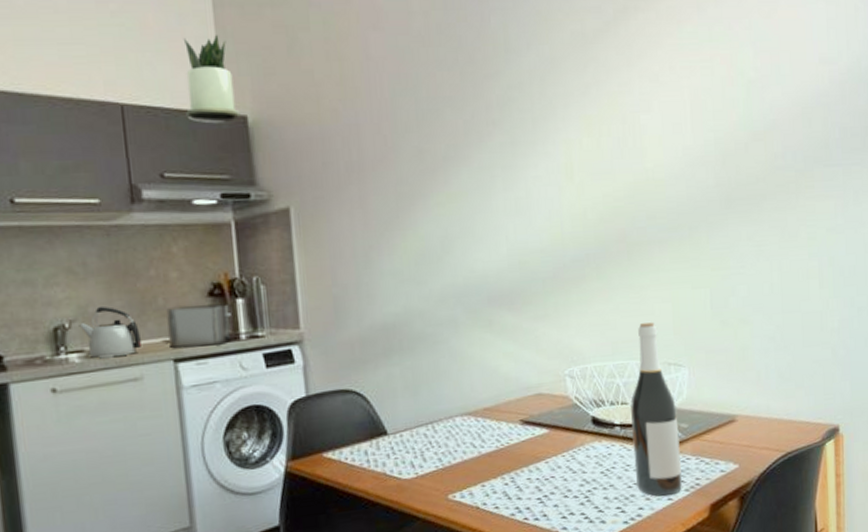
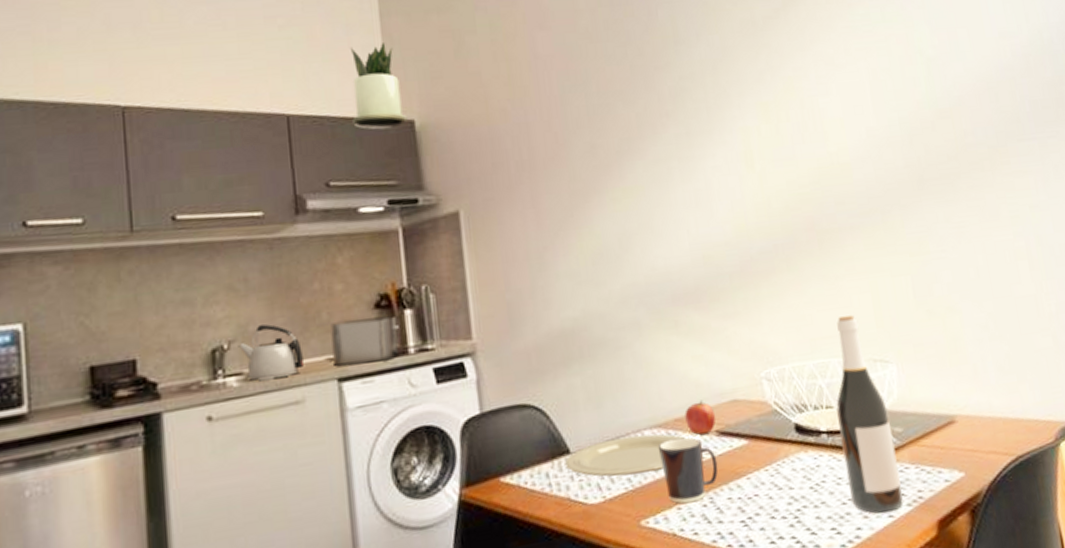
plate: none [382,420,493,457] -> present [565,434,686,478]
mug: none [467,424,521,482] -> present [657,437,718,504]
fruit: none [493,392,522,423] -> present [684,400,717,435]

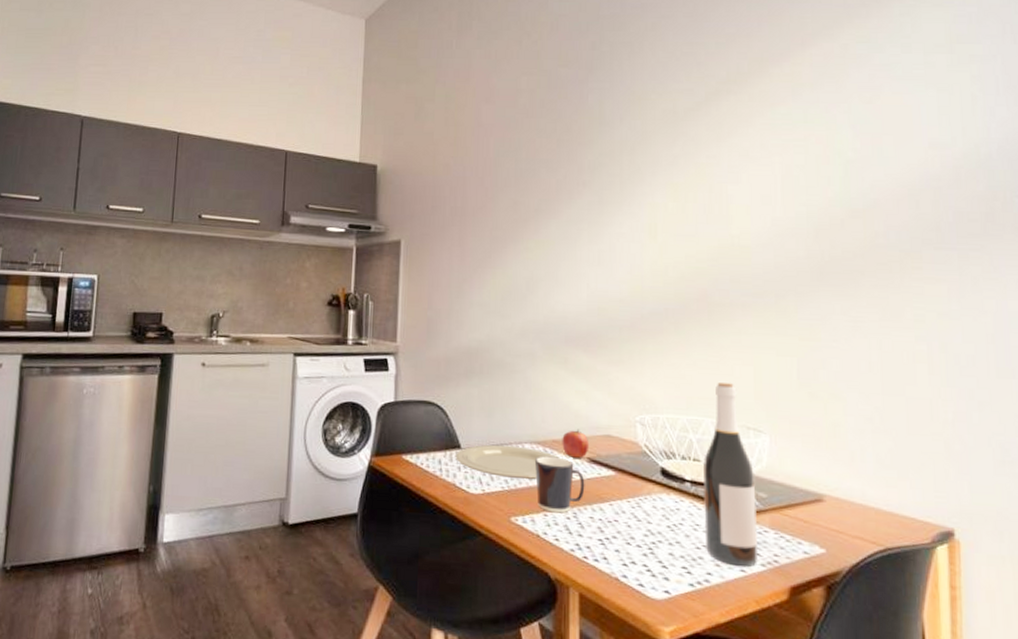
kettle: present [238,323,303,382] -> none [229,302,272,346]
toaster: present [330,315,400,367] -> none [291,310,343,348]
planter: present [349,43,408,130] -> none [330,103,372,170]

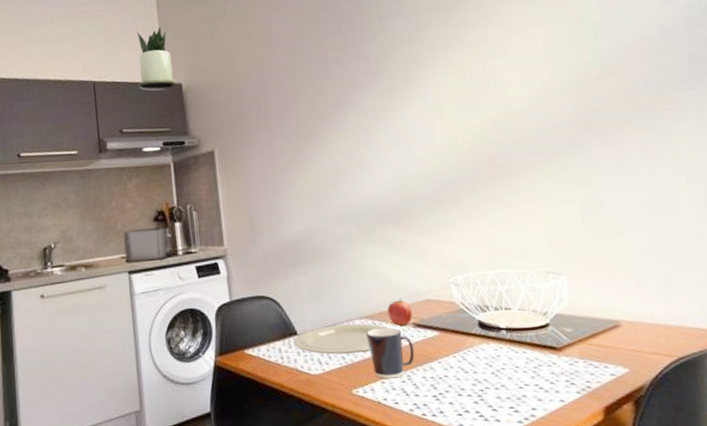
toaster: none [291,310,343,348] -> present [123,227,172,263]
planter: none [330,103,372,170] -> present [136,27,177,91]
wine bottle: present [702,383,757,568] -> none [514,235,573,398]

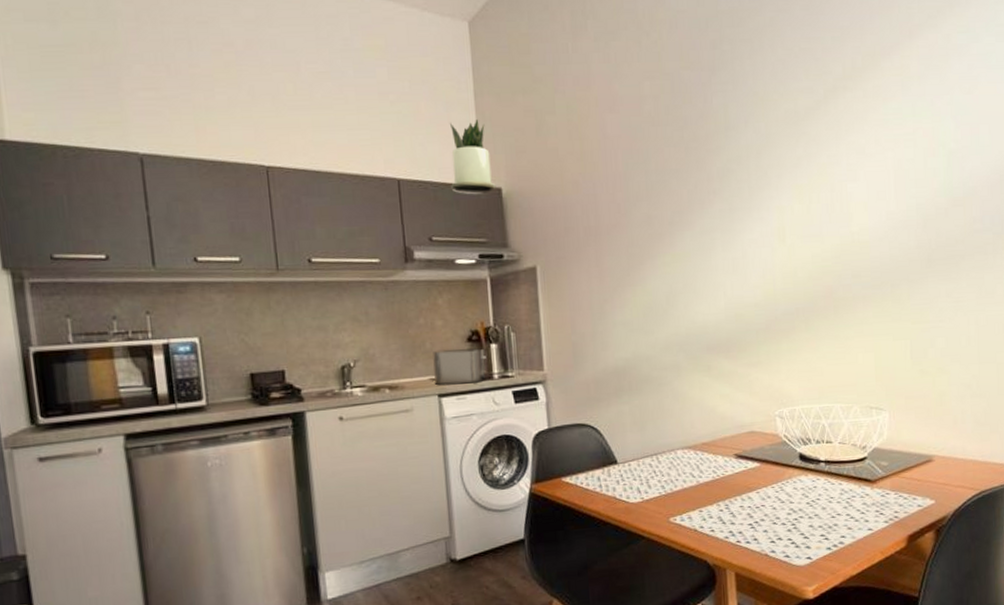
plate: present [293,323,389,356] -> none [613,453,710,485]
mug: present [365,327,415,379] -> none [687,457,734,508]
fruit: present [387,298,413,326] -> none [710,429,736,456]

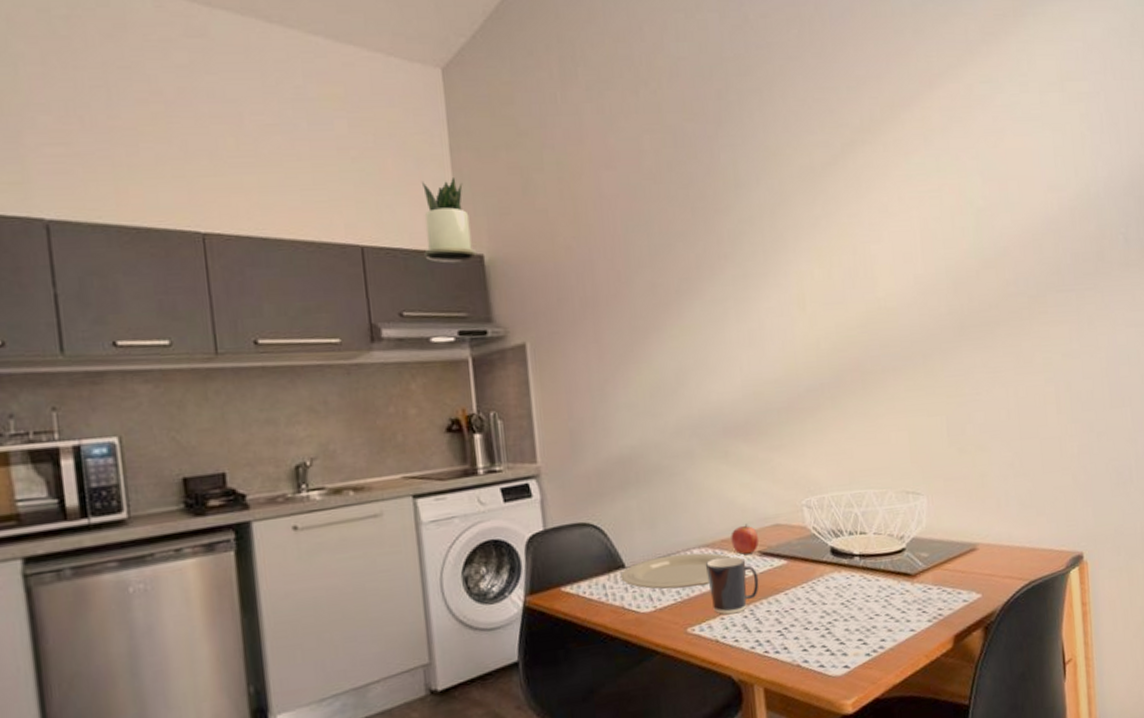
toaster: present [433,348,486,386] -> none [405,439,470,485]
plate: none [613,453,710,485] -> present [620,552,731,590]
mug: none [687,457,734,508] -> present [705,556,759,615]
fruit: none [710,429,736,456] -> present [731,523,760,555]

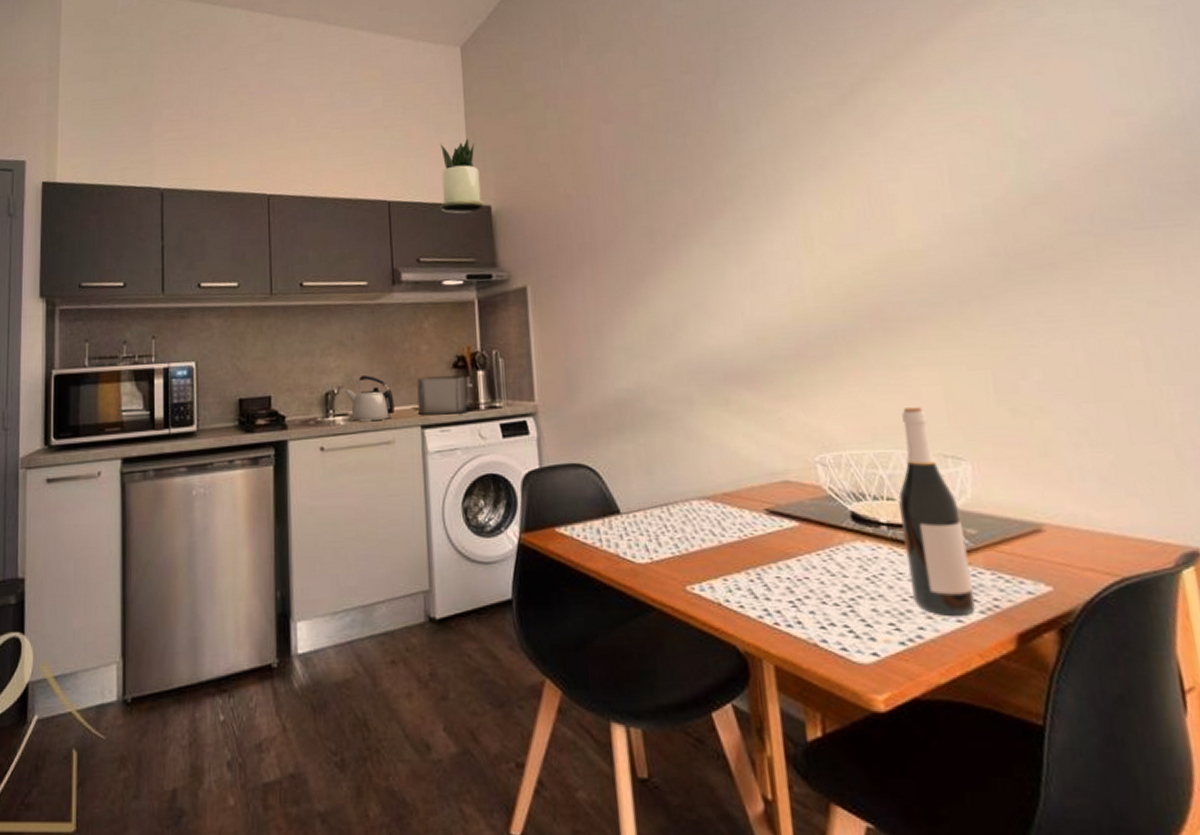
kettle: none [320,443,381,497] -> present [345,374,394,423]
toaster: none [405,439,470,485] -> present [417,375,472,416]
plate: present [620,552,731,590] -> none [615,504,735,543]
mug: present [705,556,759,615] -> none [705,511,767,576]
fruit: present [731,523,760,555] -> none [733,477,767,511]
wine bottle: none [869,451,924,628] -> present [898,407,975,617]

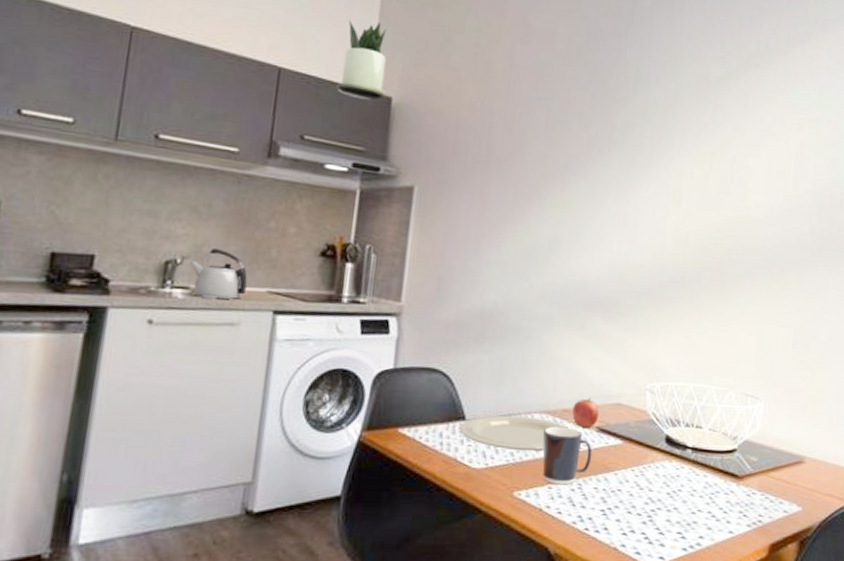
toaster: present [417,375,472,416] -> none [271,260,338,306]
plate: none [615,504,735,543] -> present [459,415,570,452]
mug: none [705,511,767,576] -> present [542,426,592,485]
fruit: none [733,477,767,511] -> present [572,397,600,428]
wine bottle: present [898,407,975,617] -> none [699,351,749,529]

